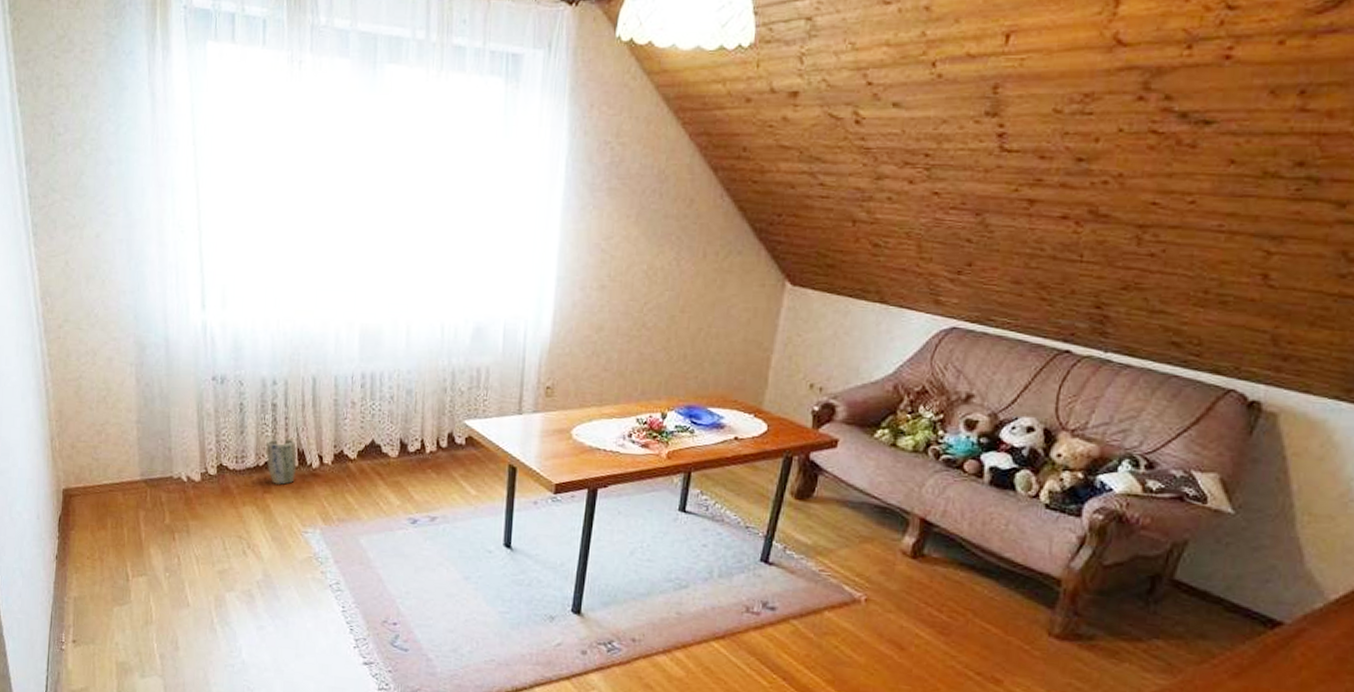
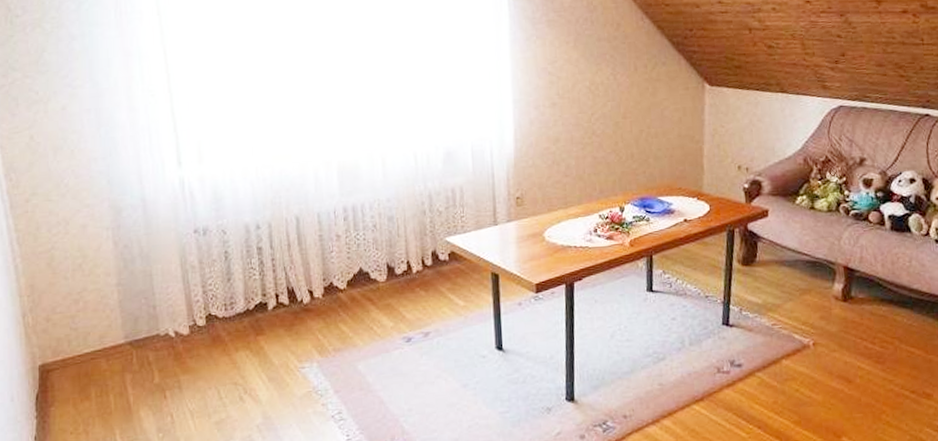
plant pot: present [266,439,297,485] -> none [255,280,288,325]

